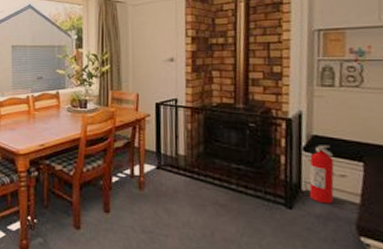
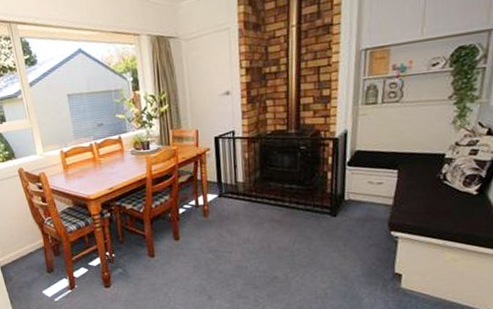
fire extinguisher: present [309,145,335,204] -> none [351,158,373,209]

